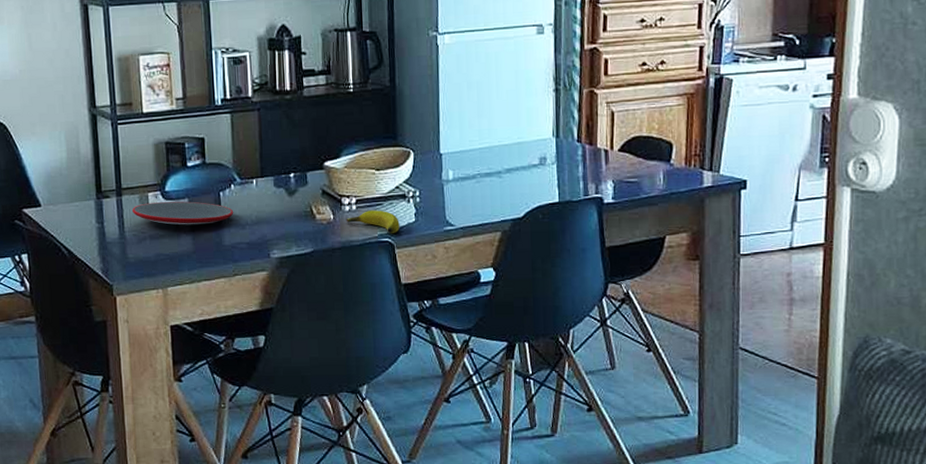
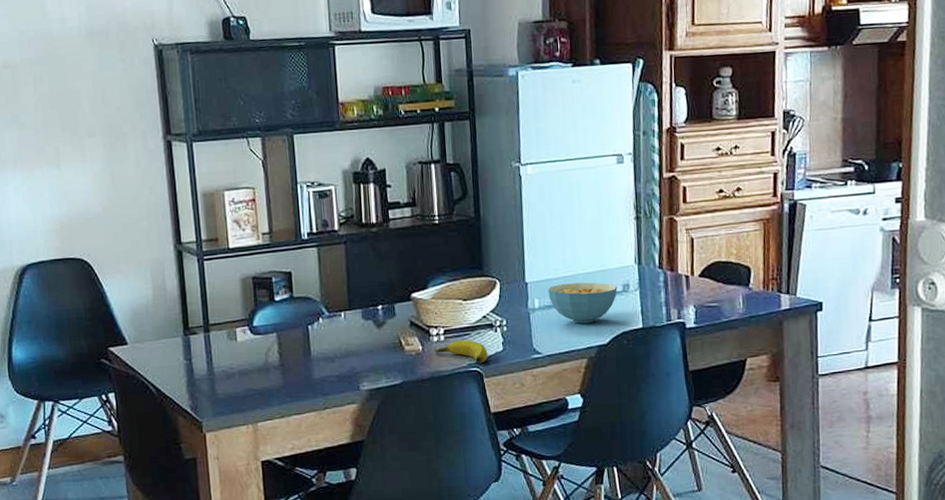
plate: present [132,201,234,225] -> none [220,336,323,360]
cereal bowl: none [462,154,534,196] -> present [548,282,618,324]

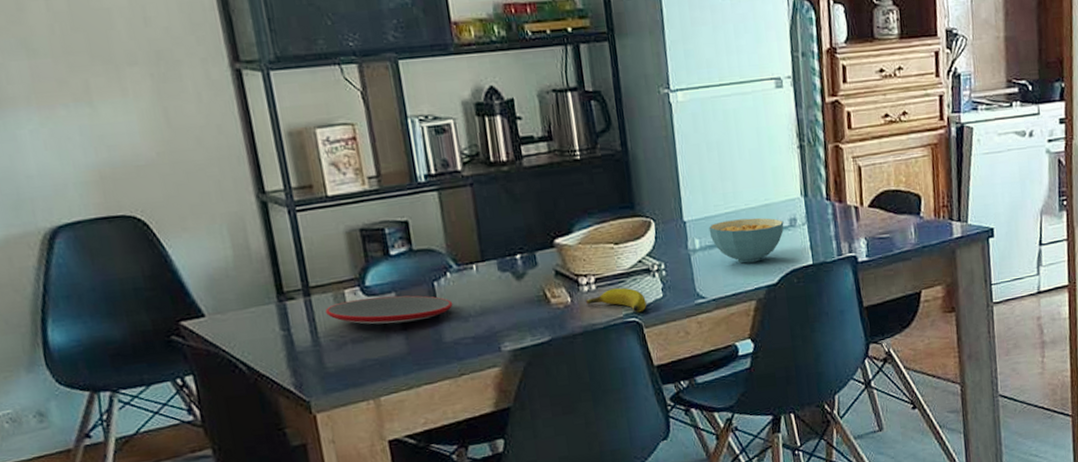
plate: none [220,336,323,360] -> present [325,295,453,325]

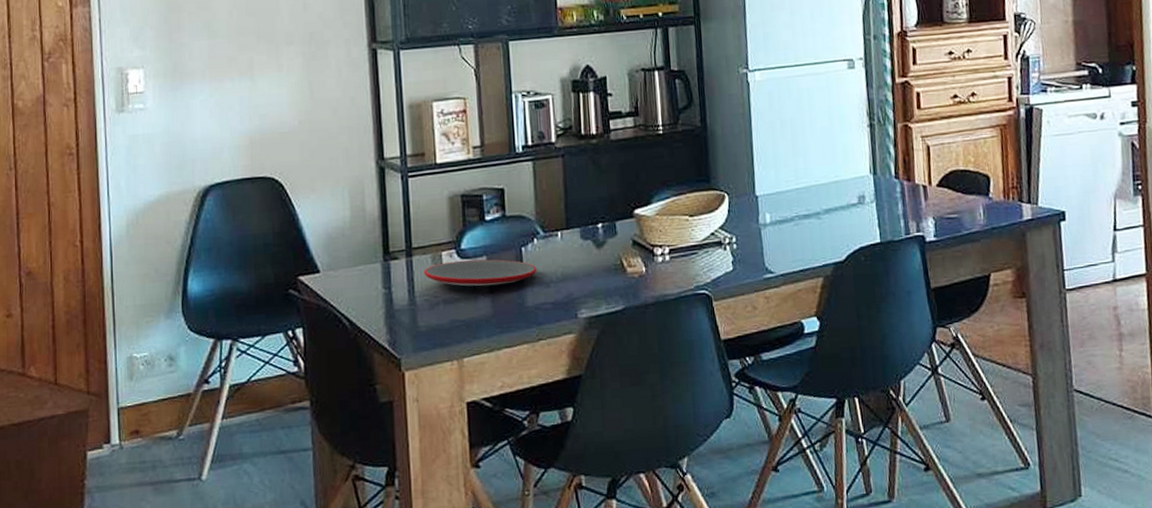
banana: present [585,287,647,313] -> none [659,259,717,285]
cereal bowl: present [708,218,784,263] -> none [779,194,853,239]

